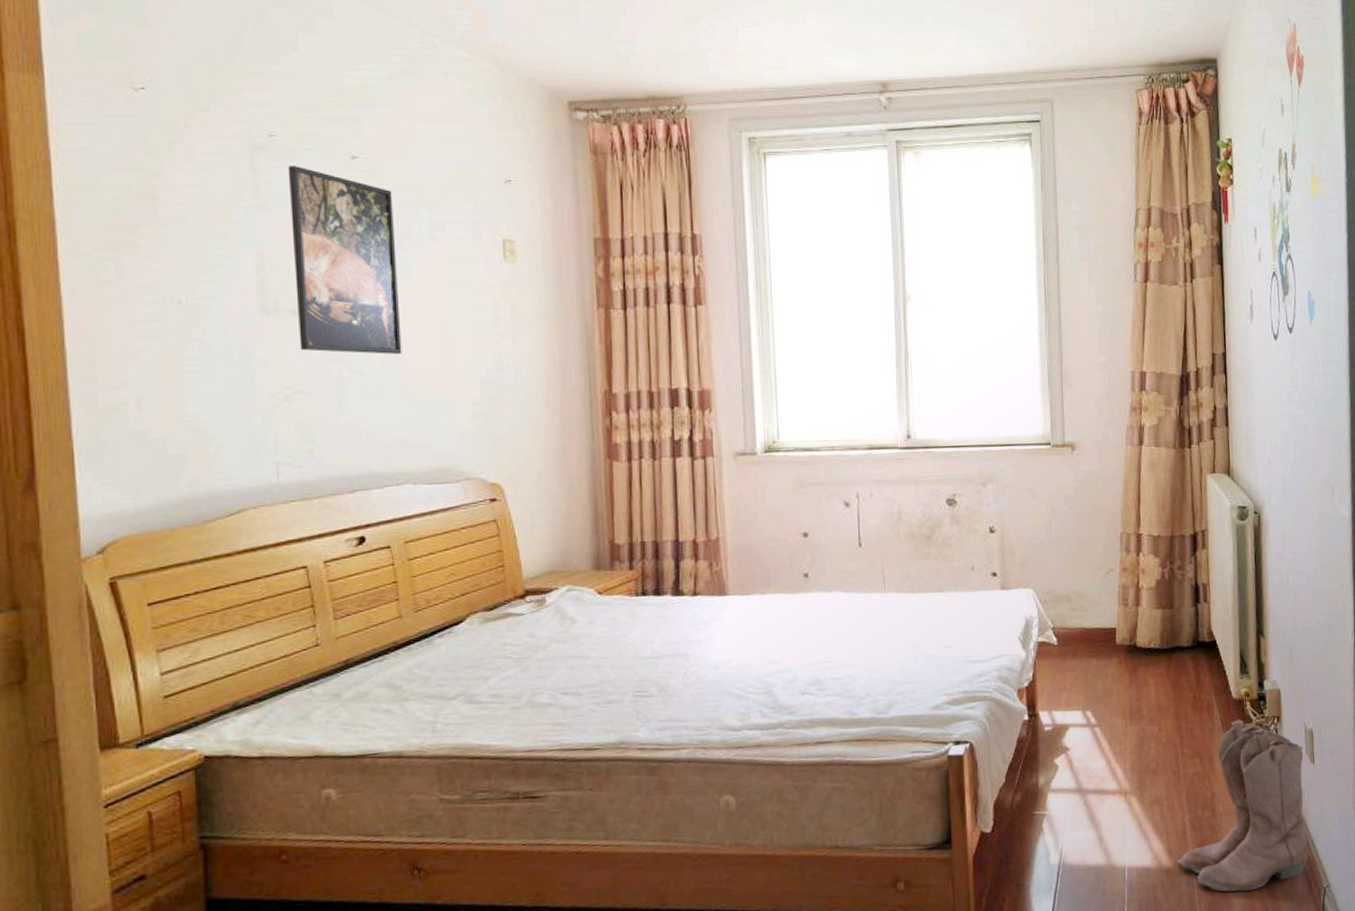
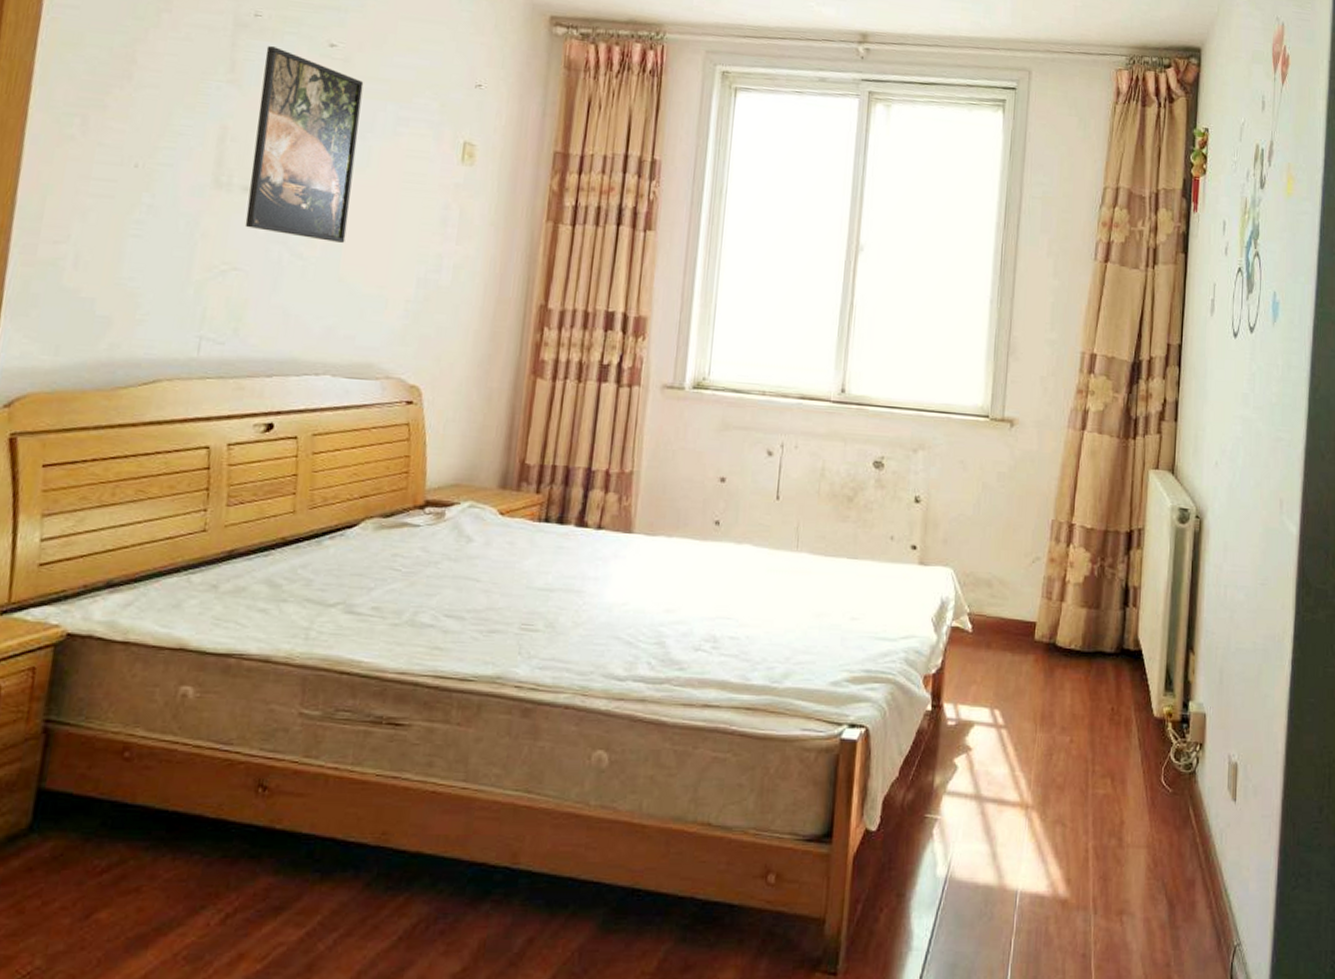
boots: present [1178,719,1309,892] -> none [1076,741,1225,937]

